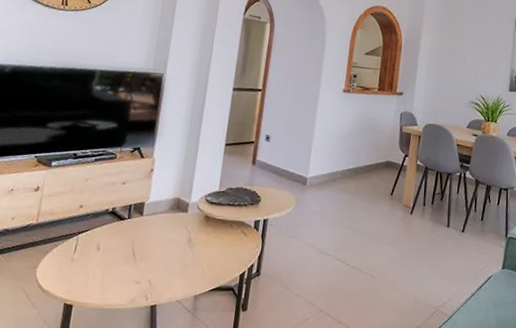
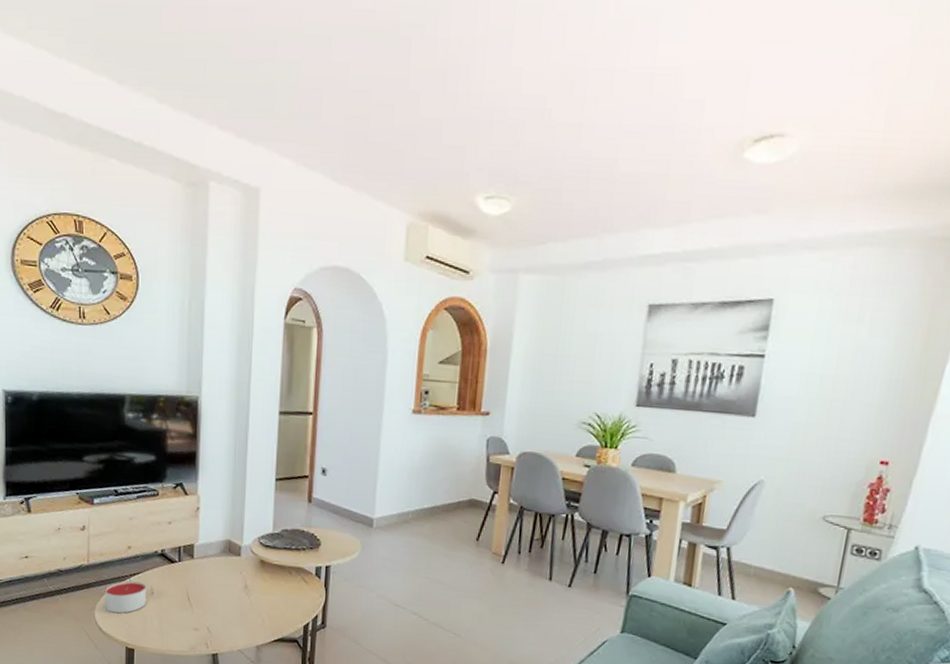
candle: none [48,238,94,271] -> present [105,580,147,614]

